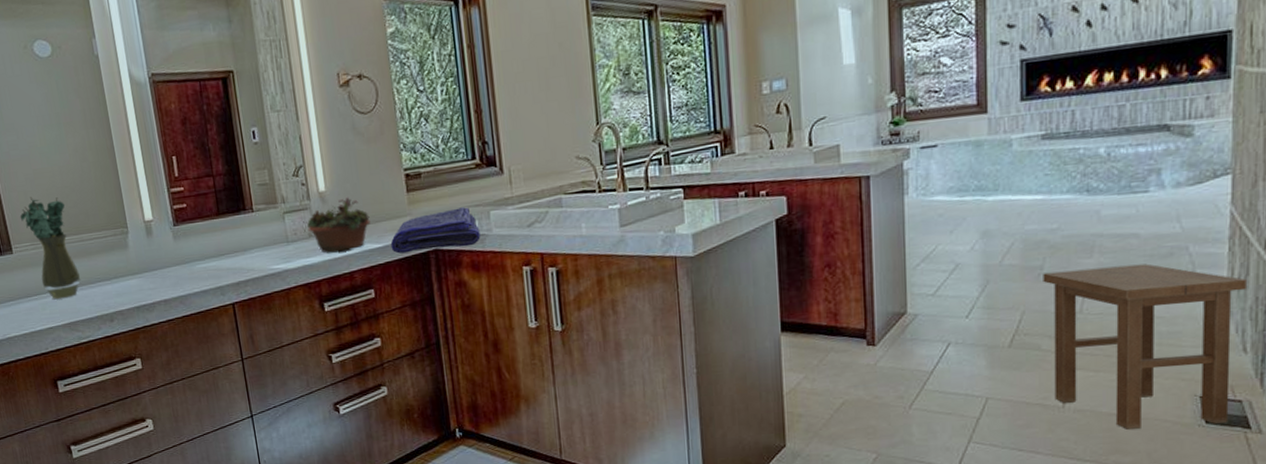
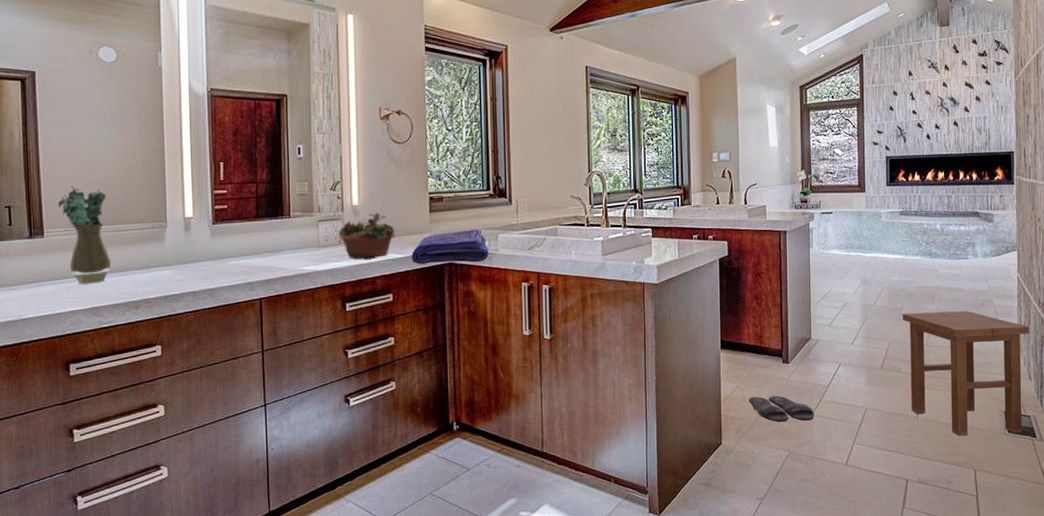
slippers: none [821,386,912,418] -> present [749,395,814,422]

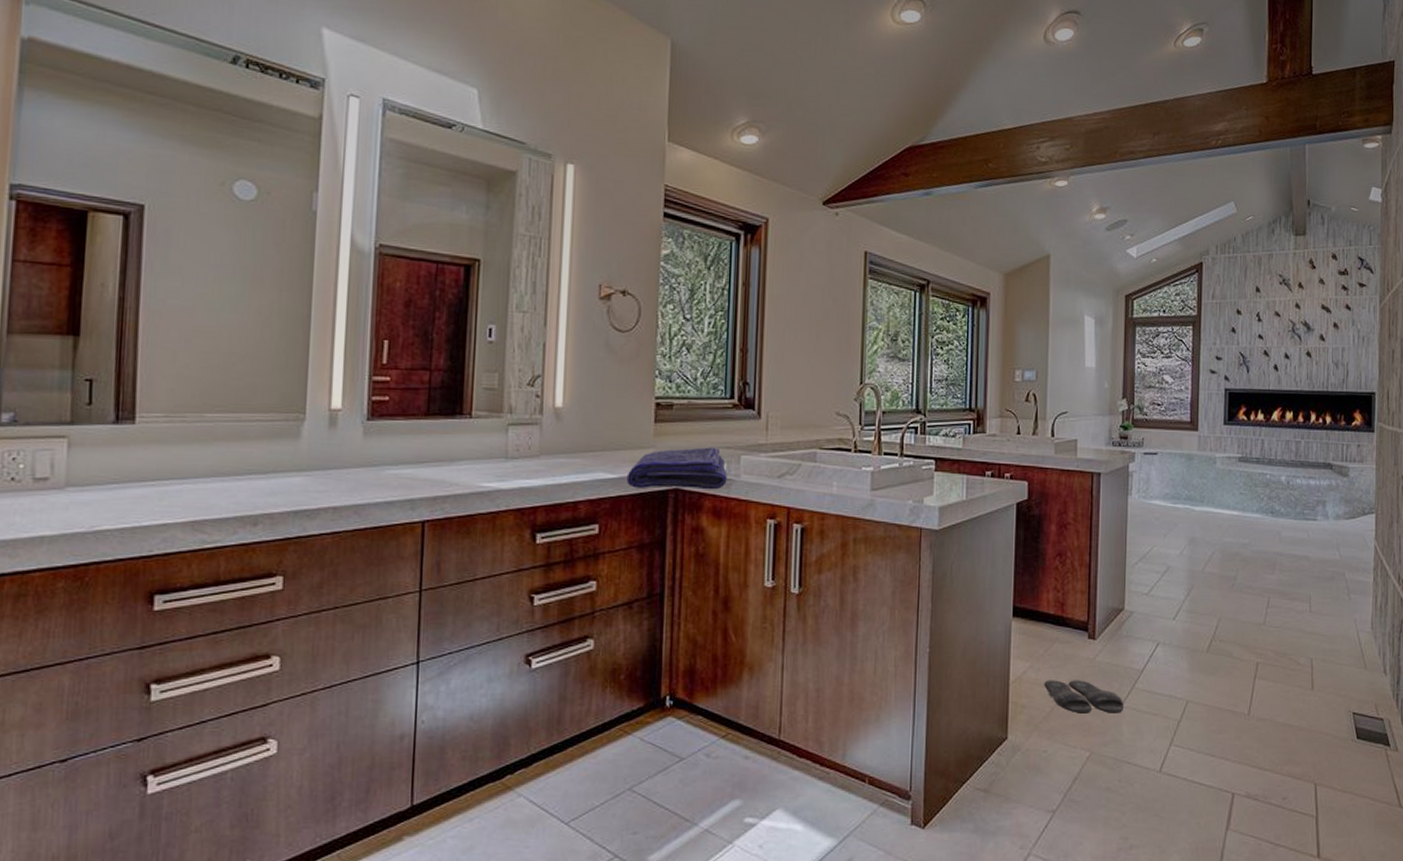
vase: present [57,186,112,285] -> none [158,358,227,490]
succulent planter: present [336,212,395,259] -> none [531,418,608,477]
stool: present [902,311,1029,436] -> none [1236,584,1386,740]

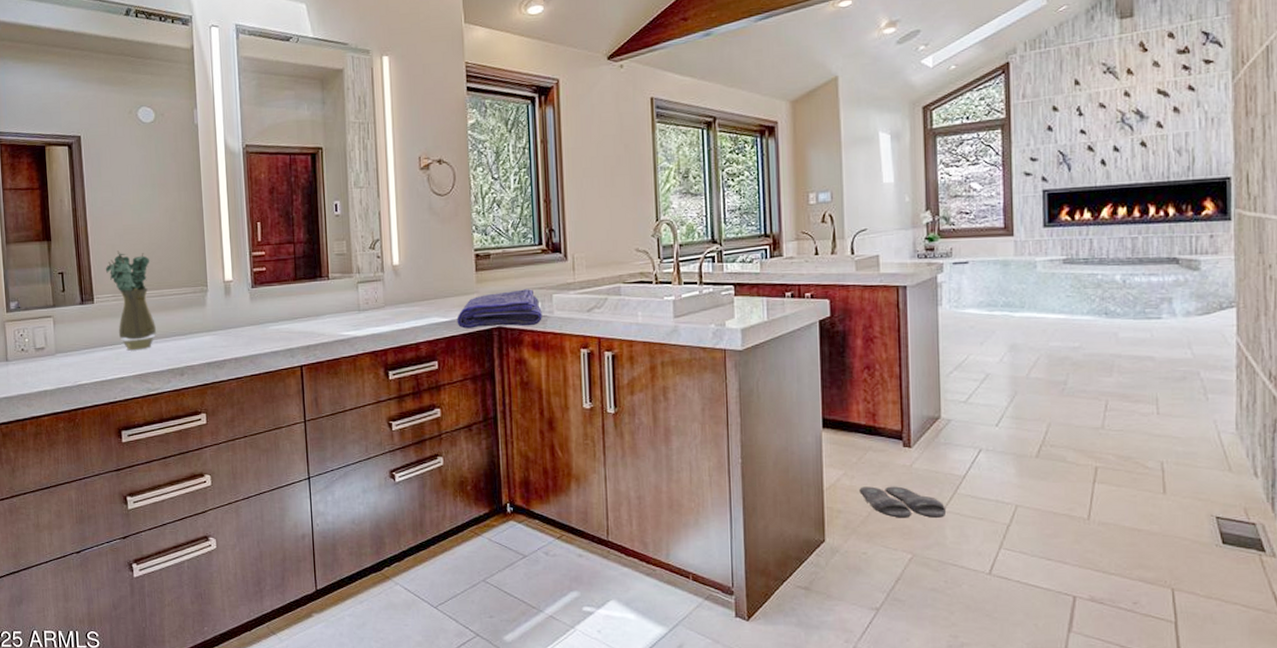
vase: none [158,358,227,490] -> present [105,251,157,351]

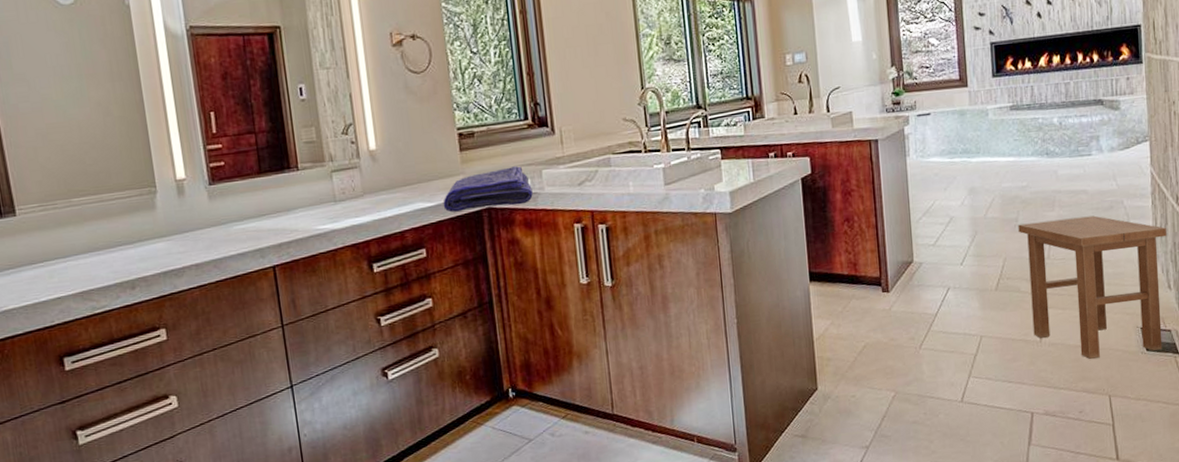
vase: present [105,251,157,351] -> none [27,153,98,267]
slippers: present [859,486,945,518] -> none [845,329,922,360]
stool: none [1067,385,1254,545] -> present [1018,215,1167,359]

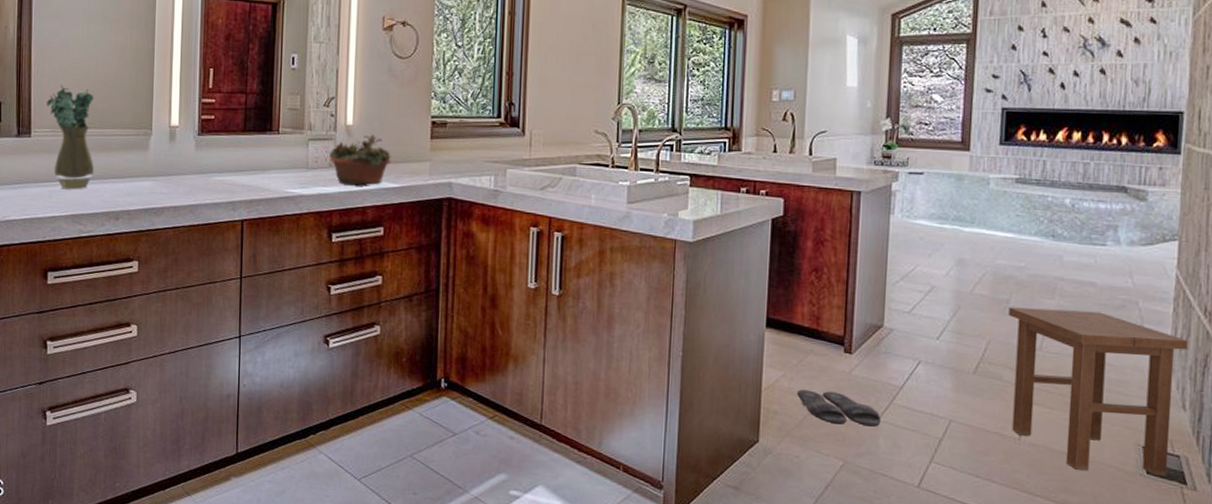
vase: none [27,153,98,267] -> present [46,84,95,190]
succulent planter: none [353,156,423,212] -> present [327,134,391,186]
towel: present [443,166,533,213] -> none [407,161,495,200]
slippers: none [845,329,922,360] -> present [797,389,880,427]

